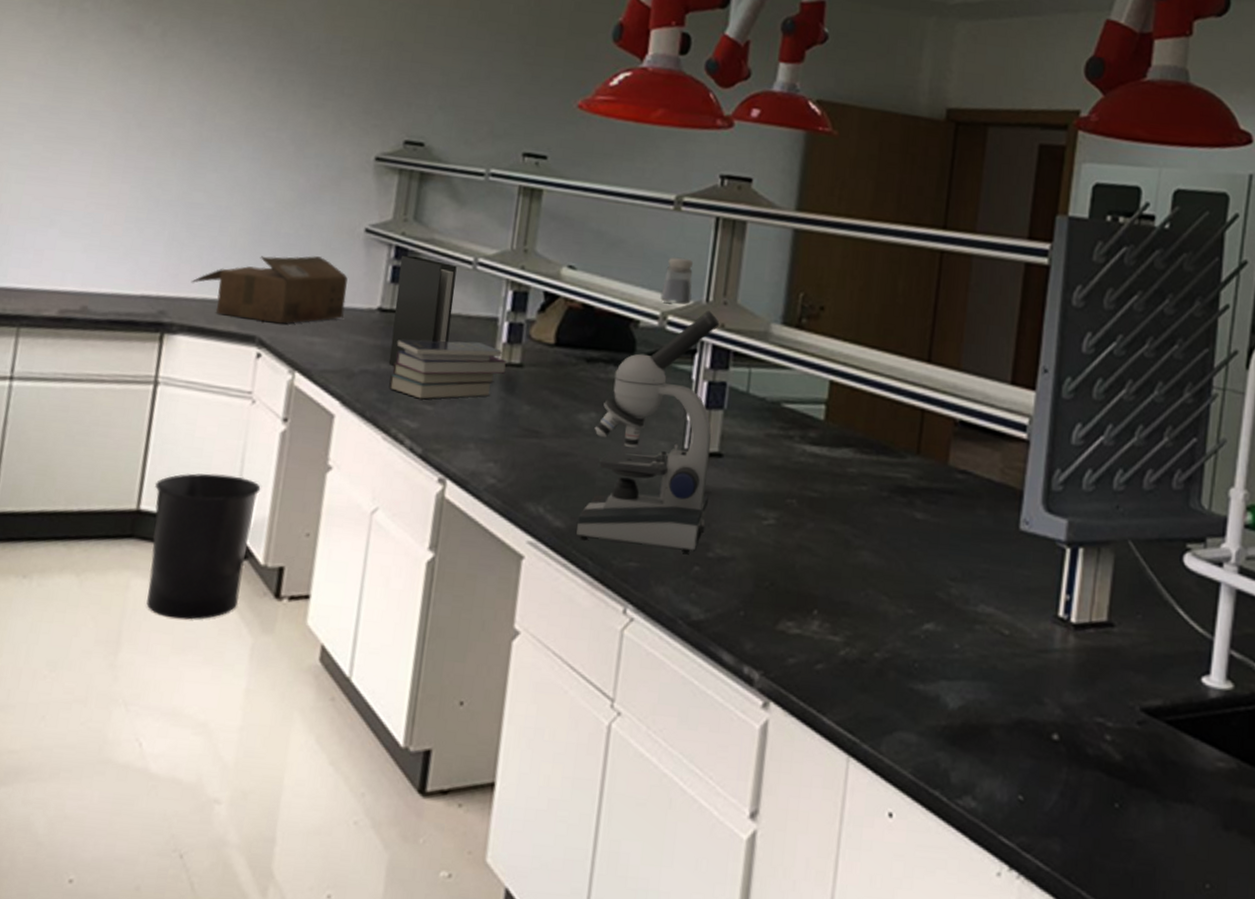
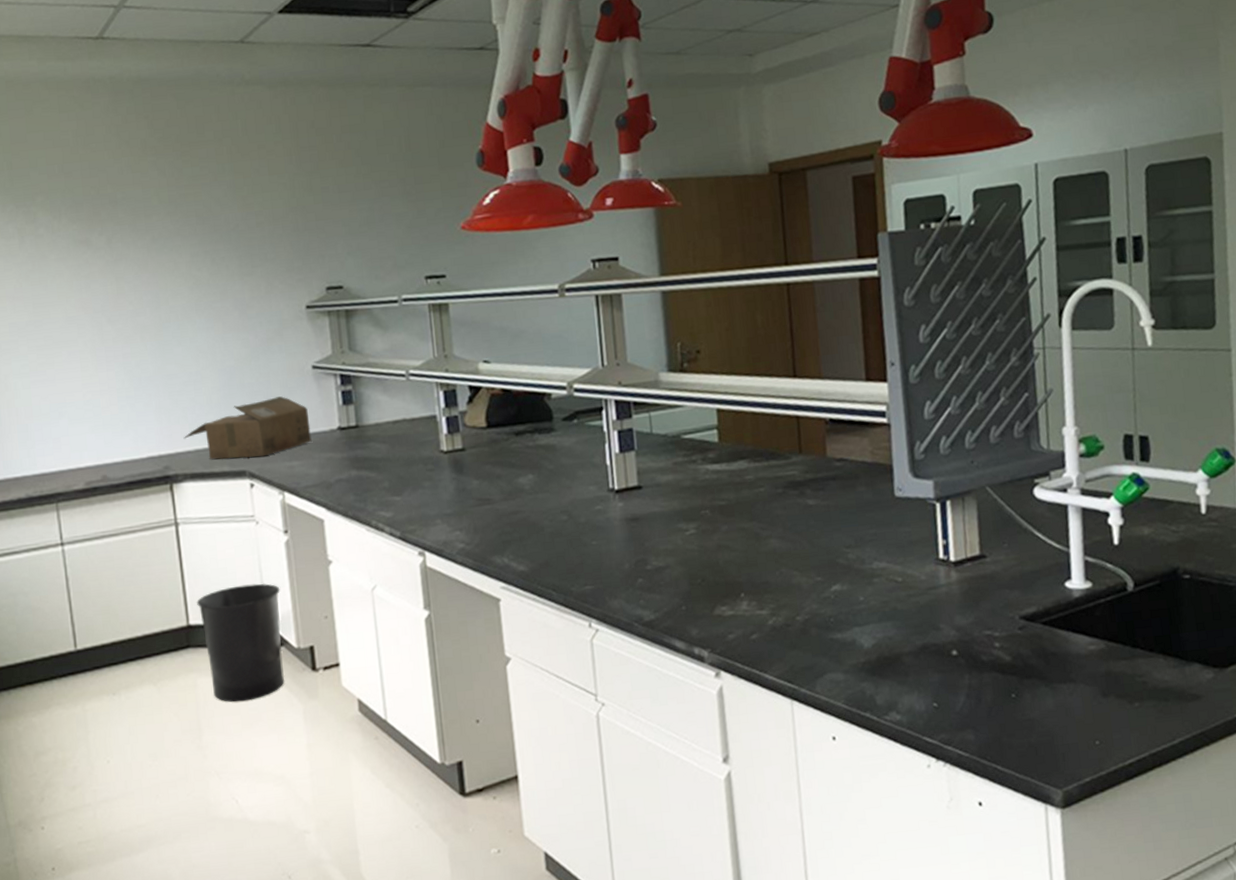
binder: present [389,255,457,366] -> none [346,379,400,471]
books: present [389,340,507,400] -> none [360,438,453,493]
microscope: present [576,311,720,554] -> none [534,373,641,577]
salt shaker: present [660,257,694,305] -> none [563,334,590,375]

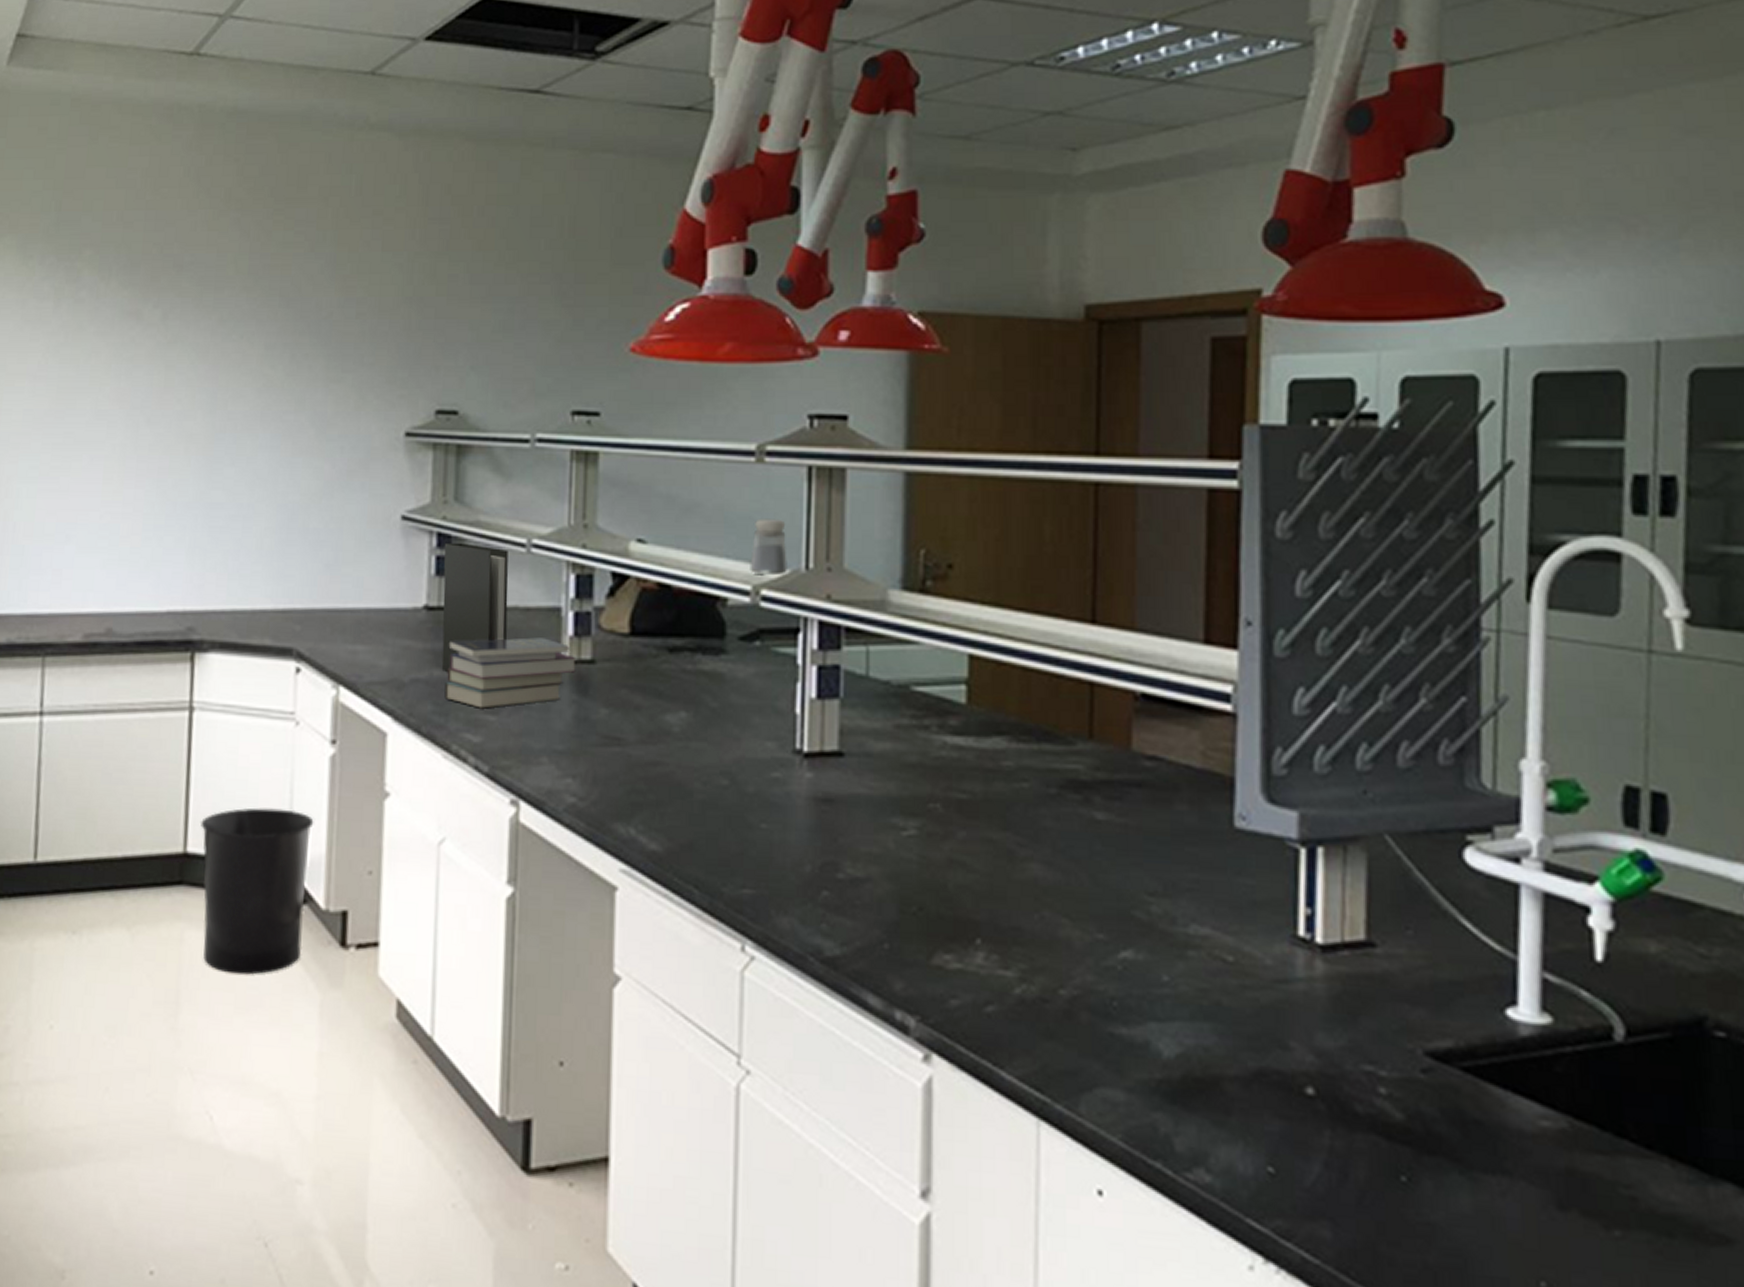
cardboard box: present [183,396,312,460] -> none [218,552,388,632]
binder: none [346,379,400,471] -> present [441,542,509,672]
books: none [360,438,453,493] -> present [444,637,577,709]
salt shaker: none [563,334,590,375] -> present [750,518,787,576]

